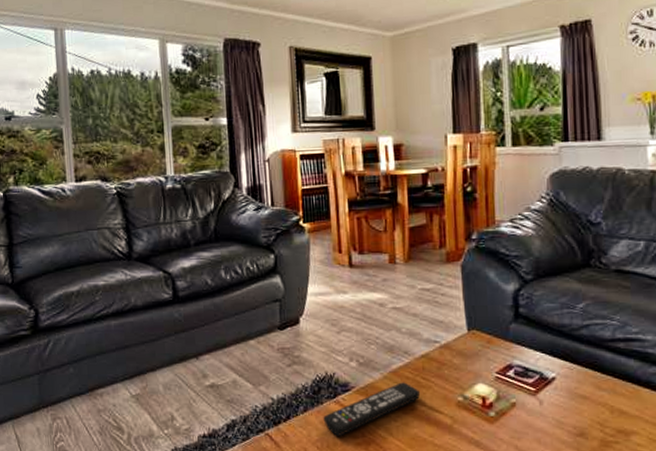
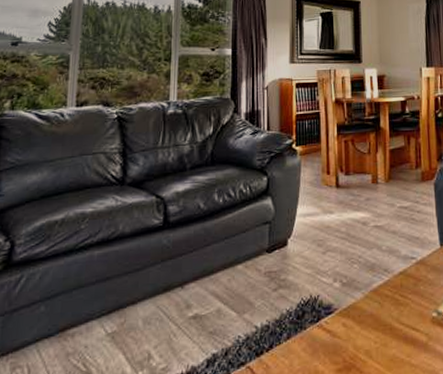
remote control: present [323,382,421,436] -> none [306,301,399,363]

